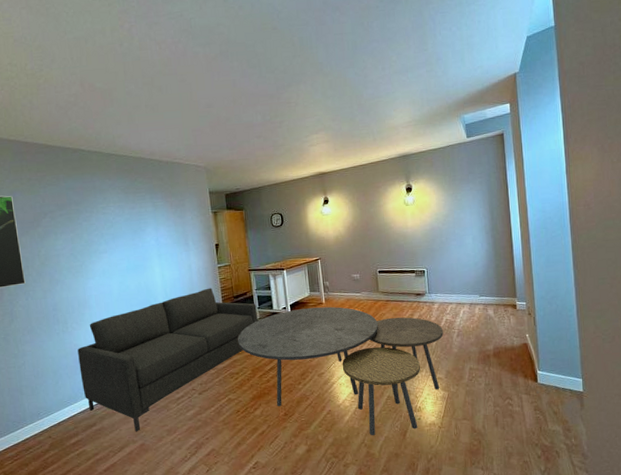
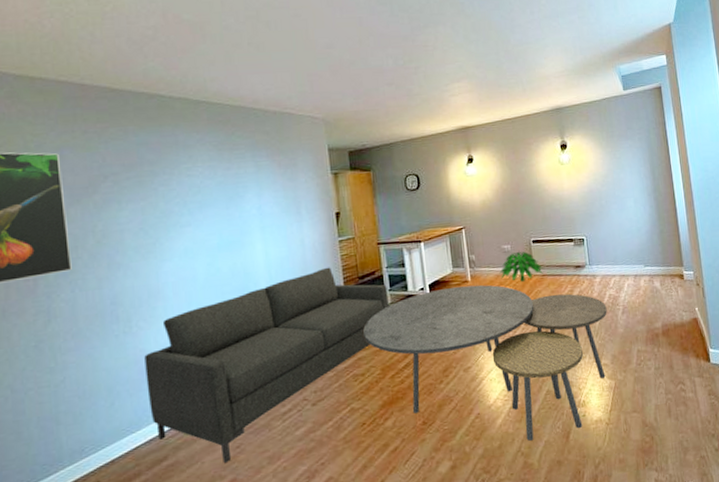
indoor plant: none [349,279,387,305] -> present [499,251,543,282]

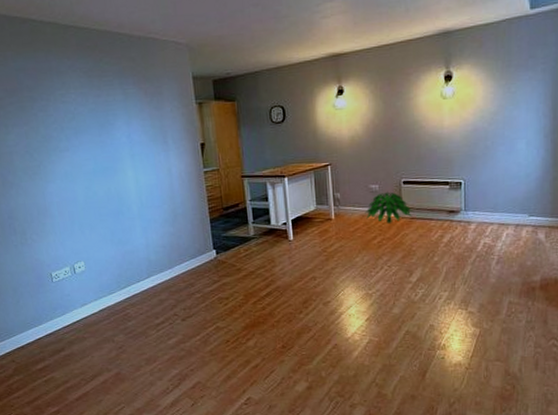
sofa: present [144,267,389,464] -> none [39,197,252,360]
coffee table: present [363,285,607,441] -> none [227,223,479,374]

